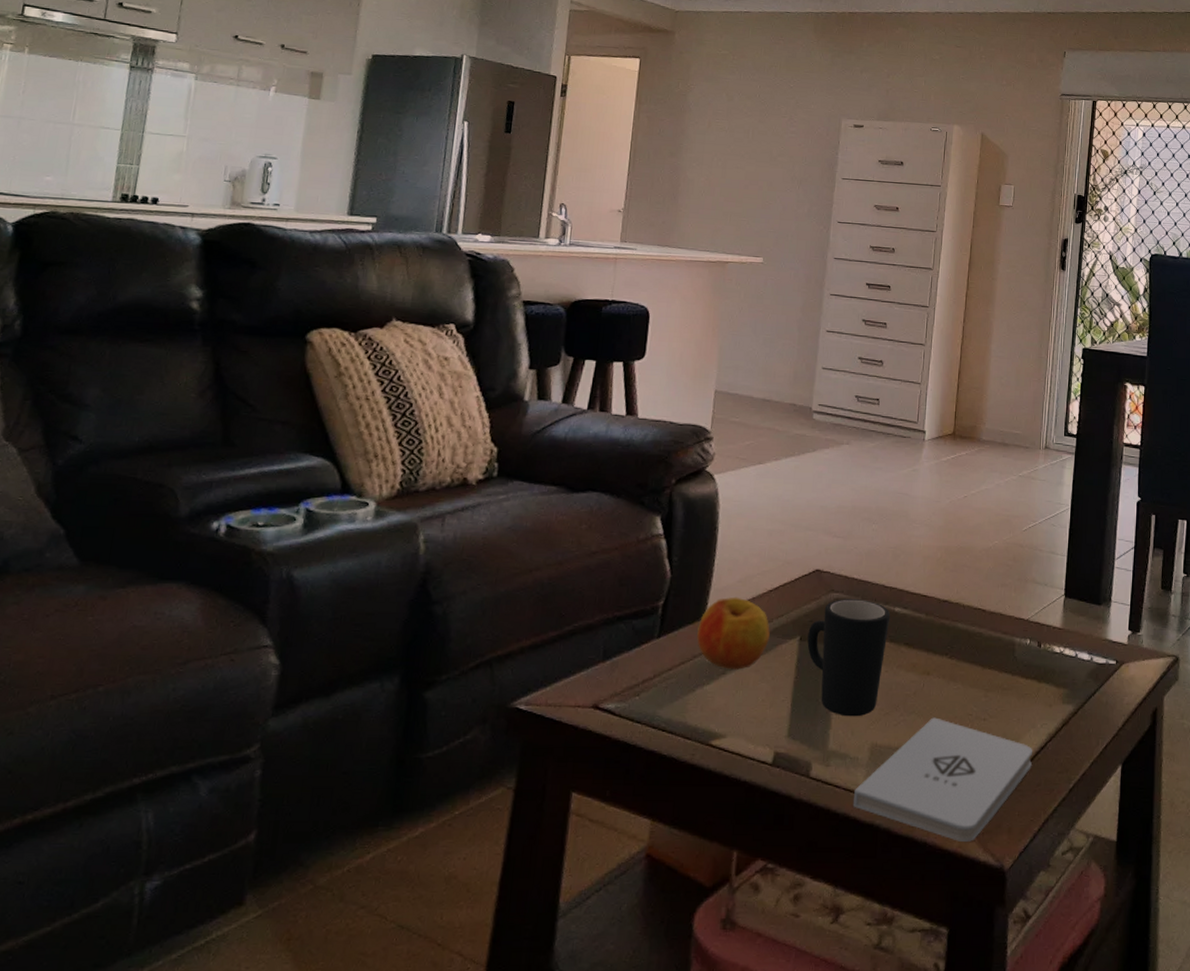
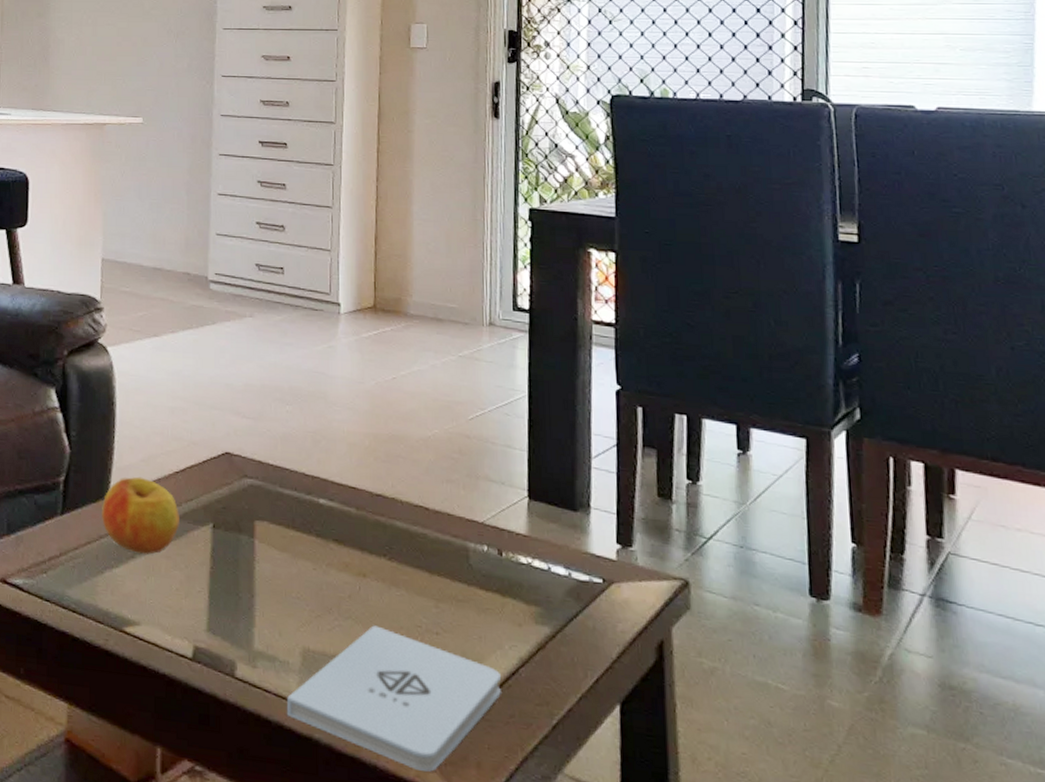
mug: present [807,599,891,717] -> none [222,485,315,617]

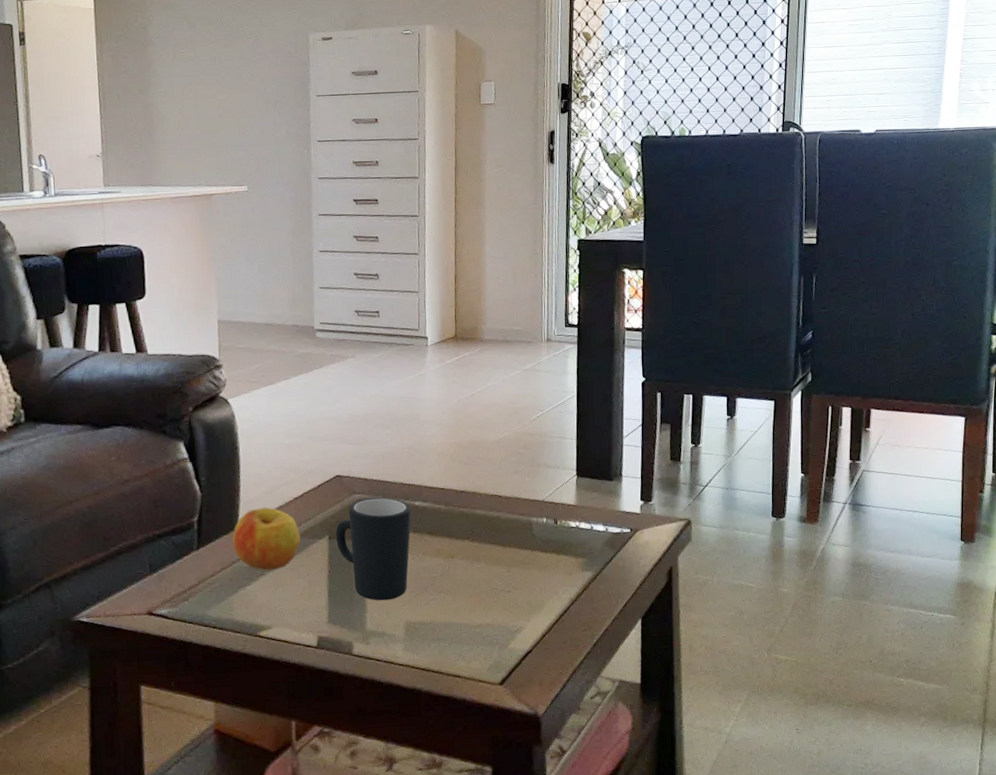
mug: none [222,485,315,617] -> present [336,497,412,601]
notepad: present [286,625,501,772] -> none [394,594,557,696]

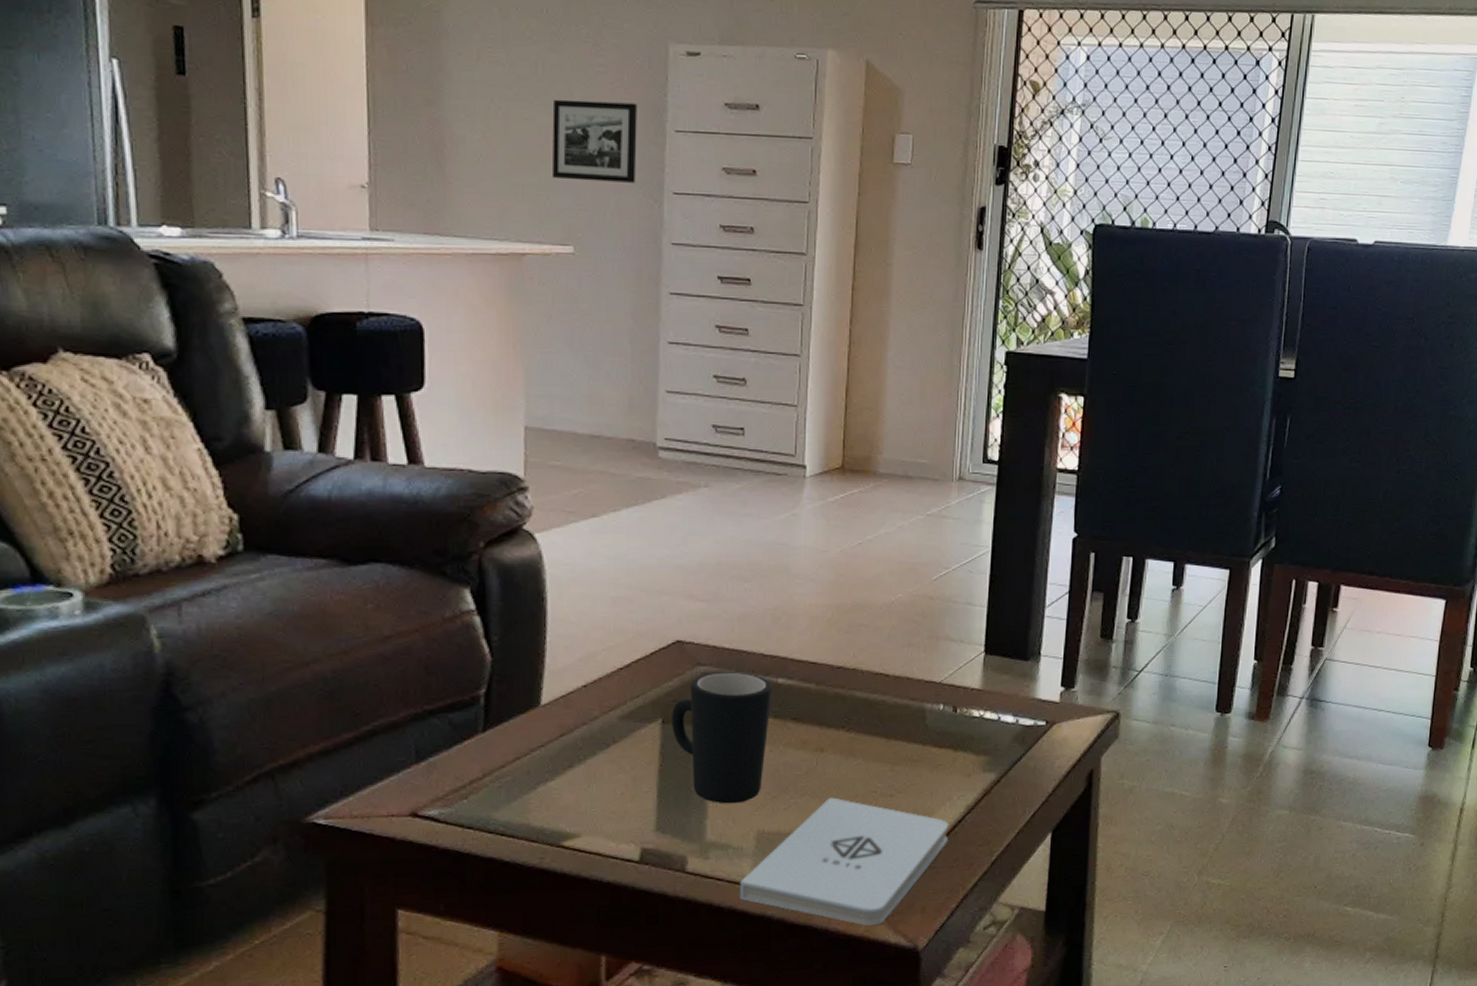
picture frame: none [227,78,290,138] -> present [551,99,637,183]
apple: present [233,507,301,571] -> none [533,678,624,762]
notepad: none [394,594,557,696] -> present [739,797,948,926]

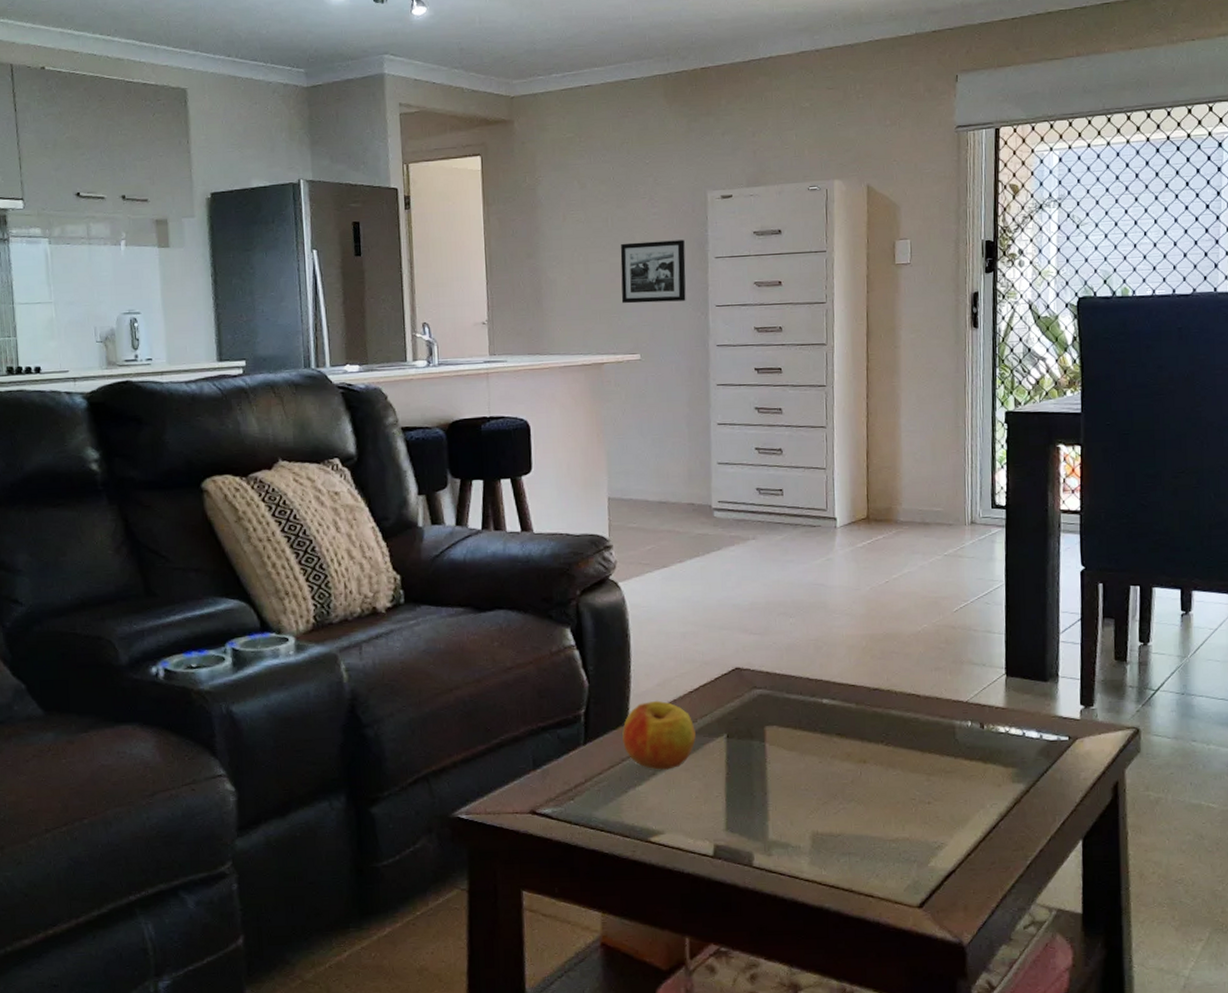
apple: none [533,678,624,762] -> present [622,700,696,770]
mug: present [672,672,773,804] -> none [734,694,819,808]
notepad: present [739,797,948,926] -> none [799,804,984,920]

